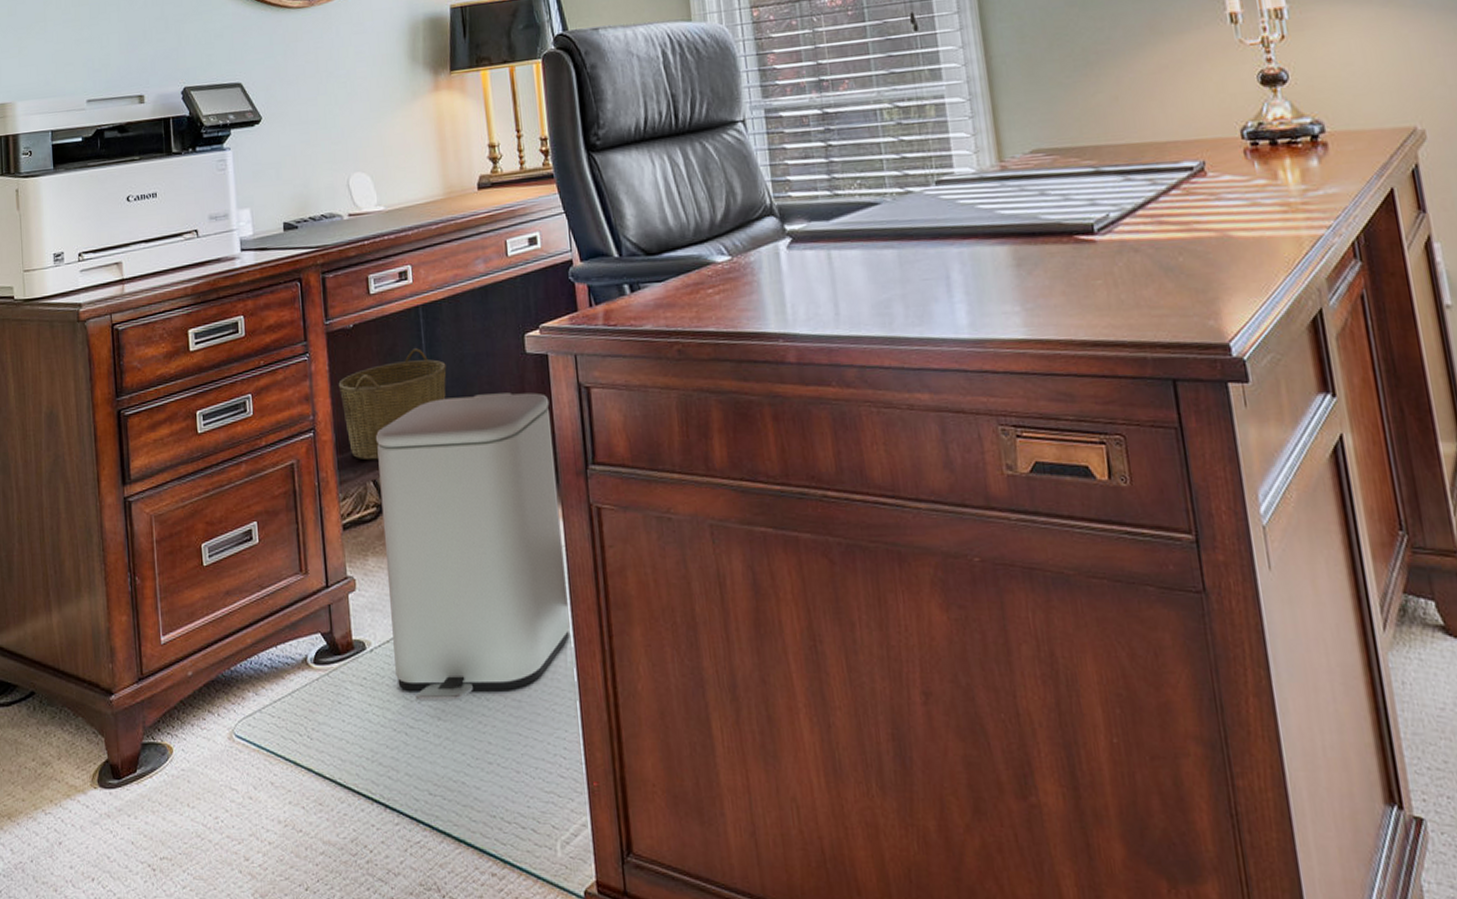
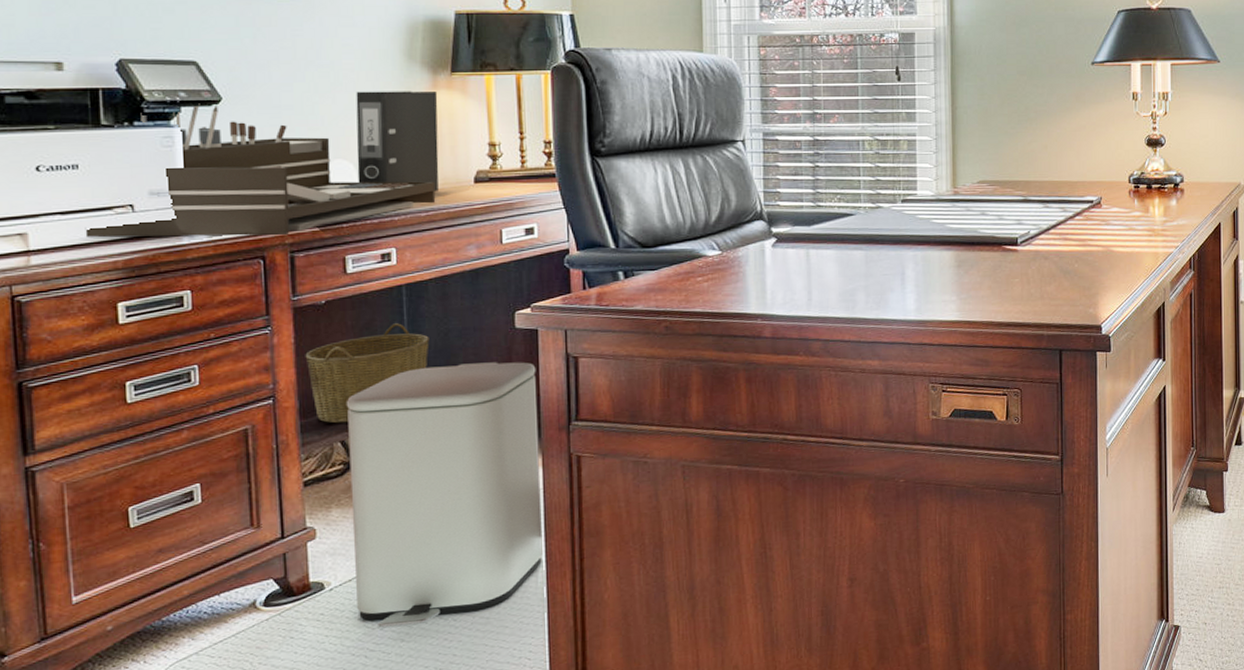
desk organizer: none [163,124,444,265] -> present [85,103,436,238]
binder: none [369,92,446,201] -> present [356,90,439,191]

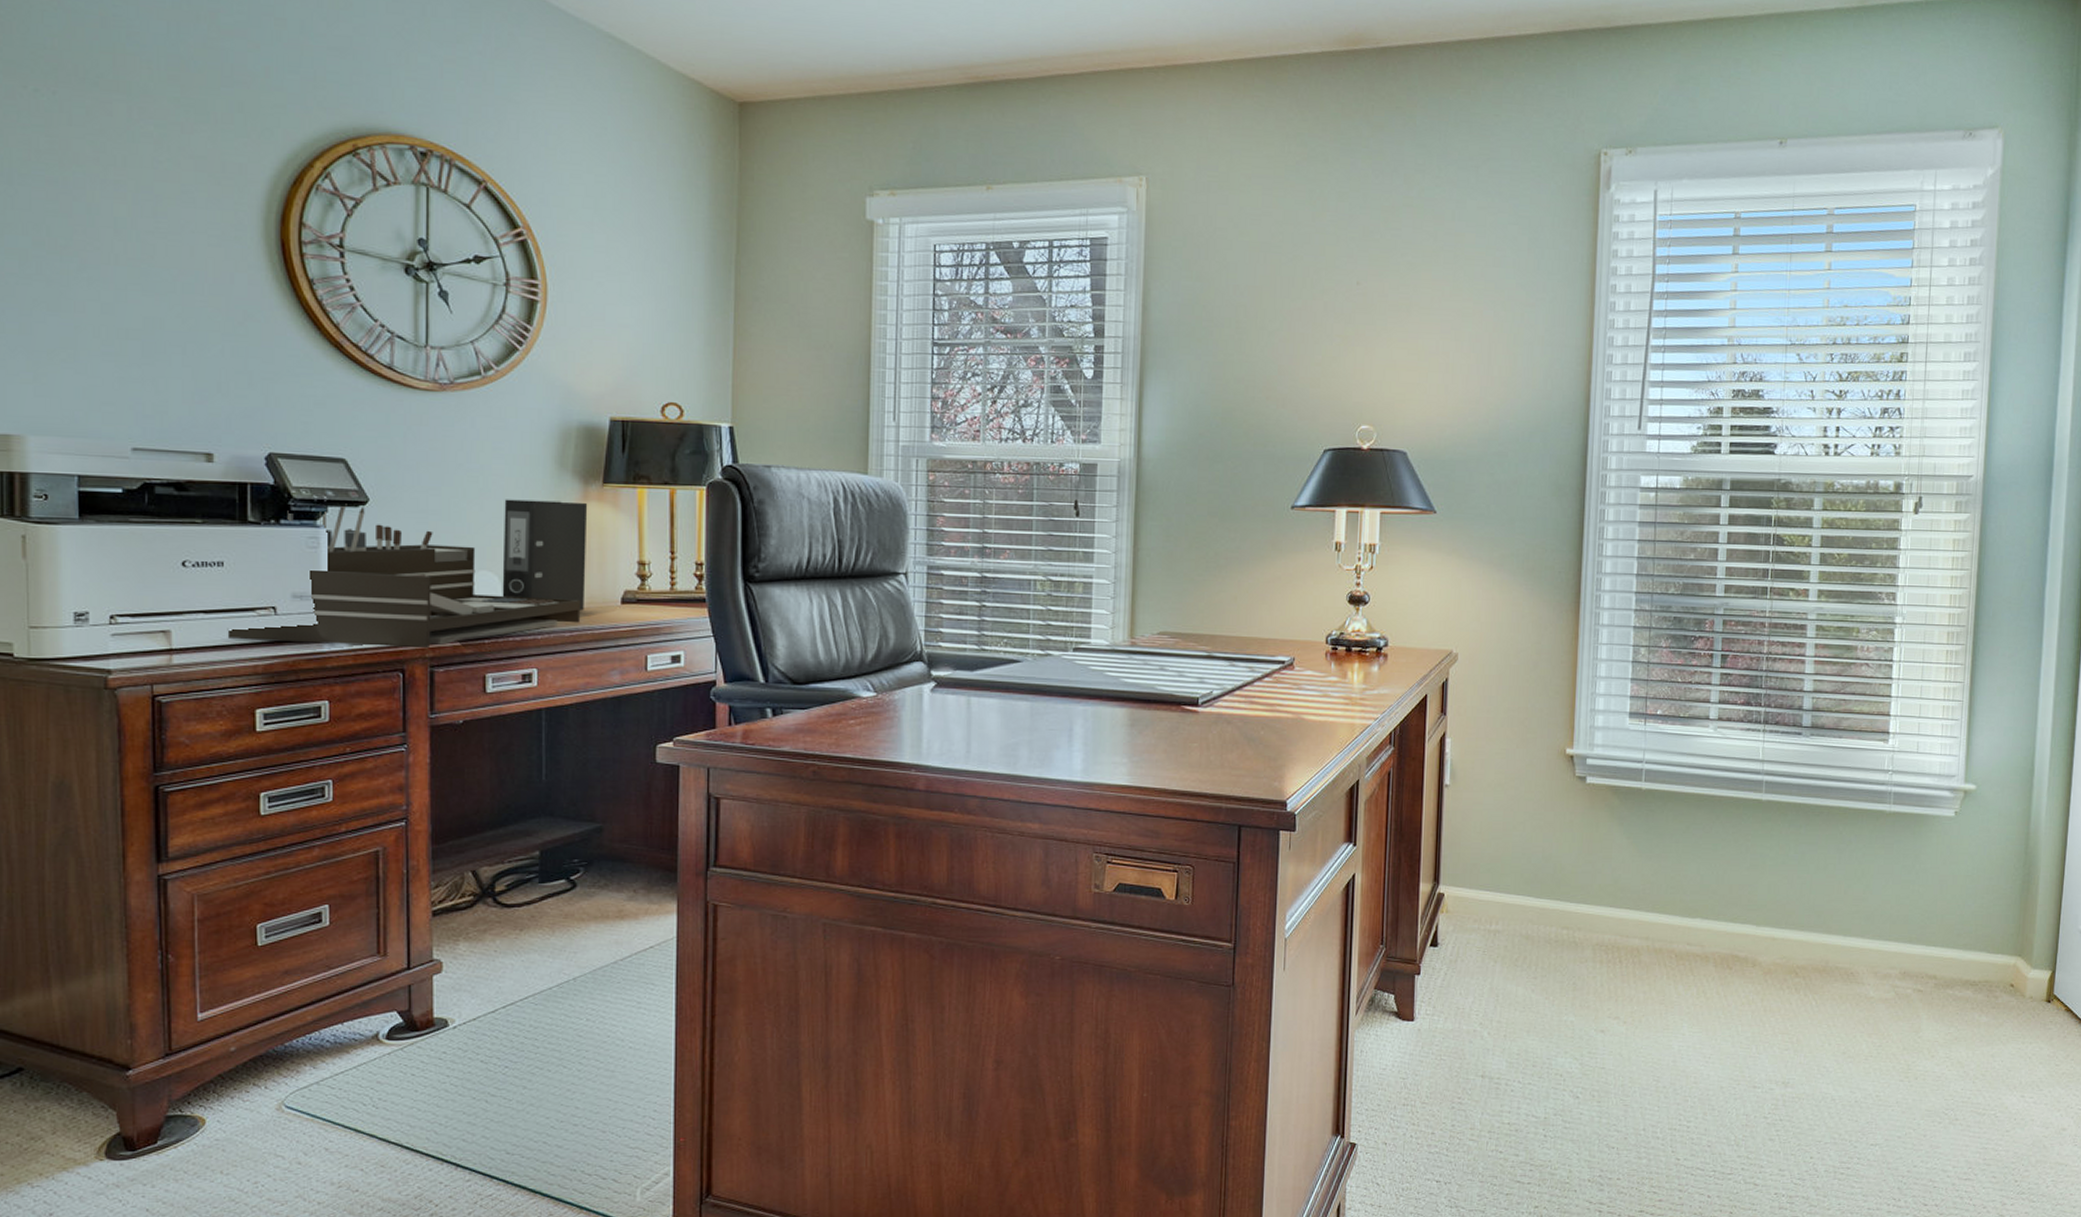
basket: present [305,323,430,424] -> none [440,749,567,852]
pedal bin: present [346,362,543,629] -> none [479,797,676,1073]

